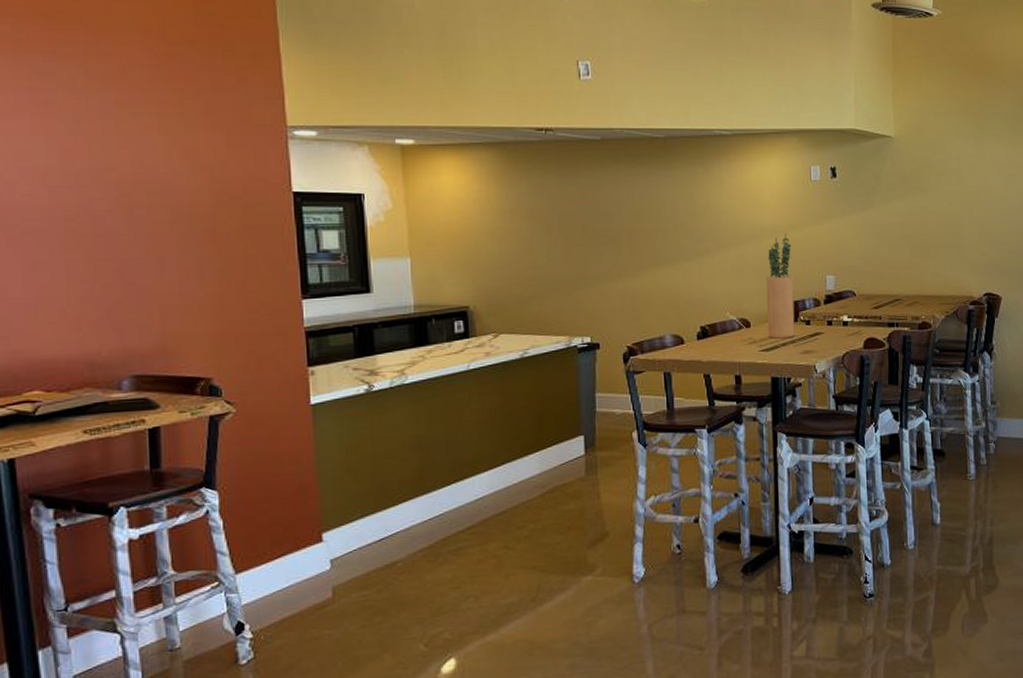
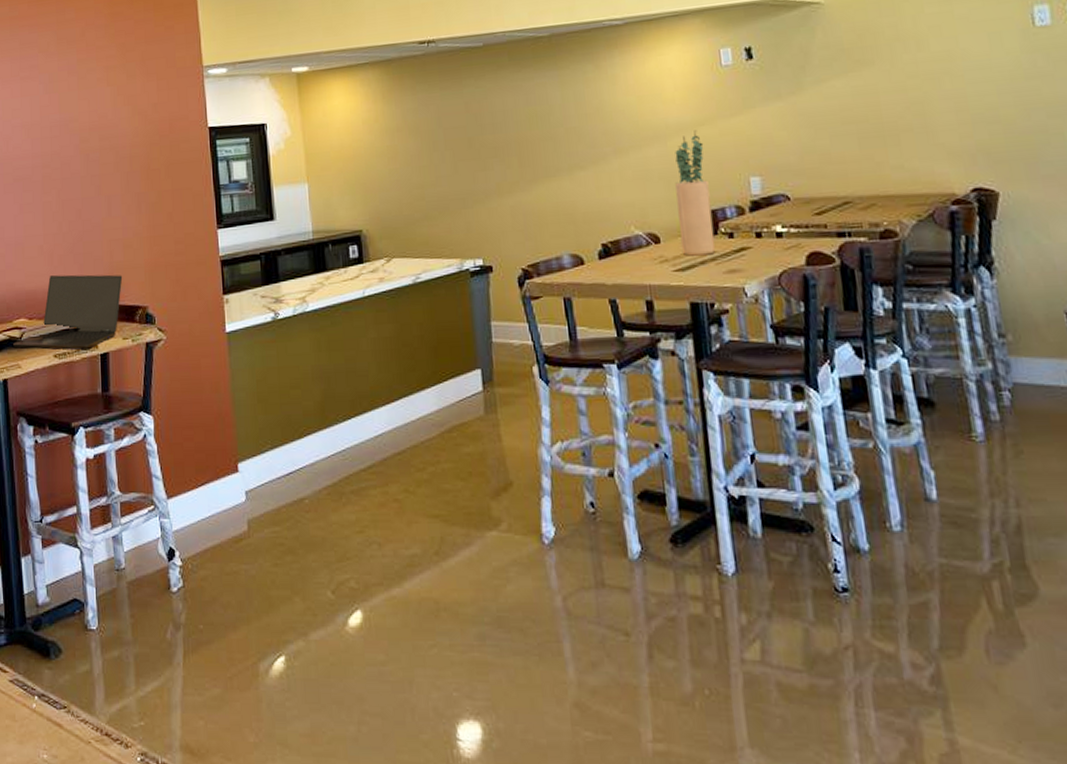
laptop: none [21,342,179,425] -> present [12,274,123,350]

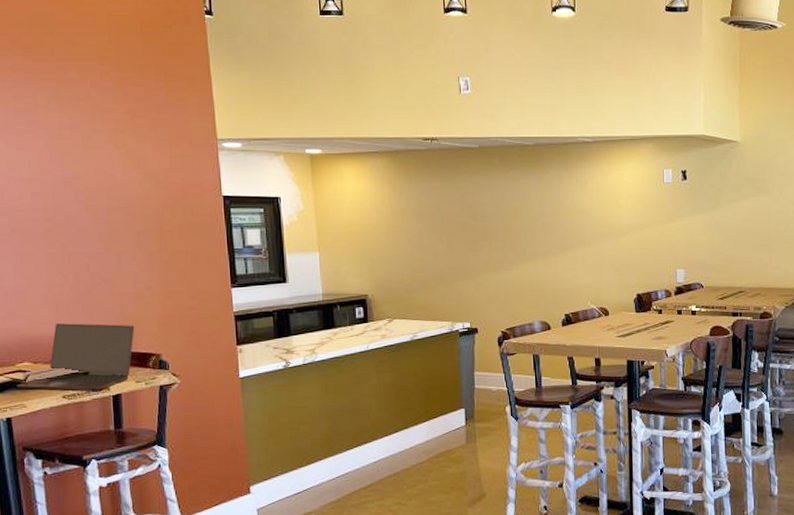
vase: present [675,130,716,257] -> none [623,231,649,326]

